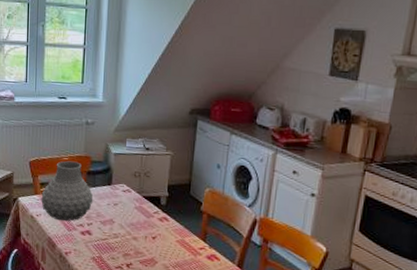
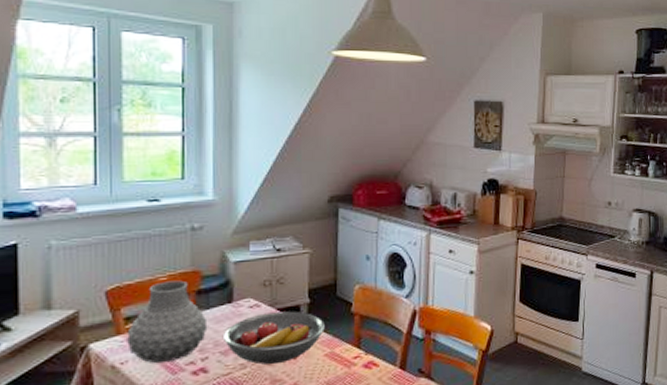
fruit bowl: none [104,198,179,240] -> present [224,311,325,365]

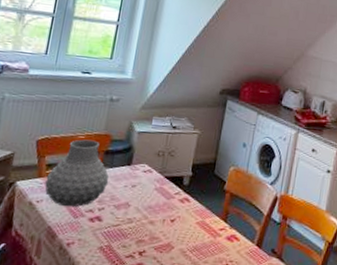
fruit bowl: present [224,311,325,365] -> none [119,178,201,224]

